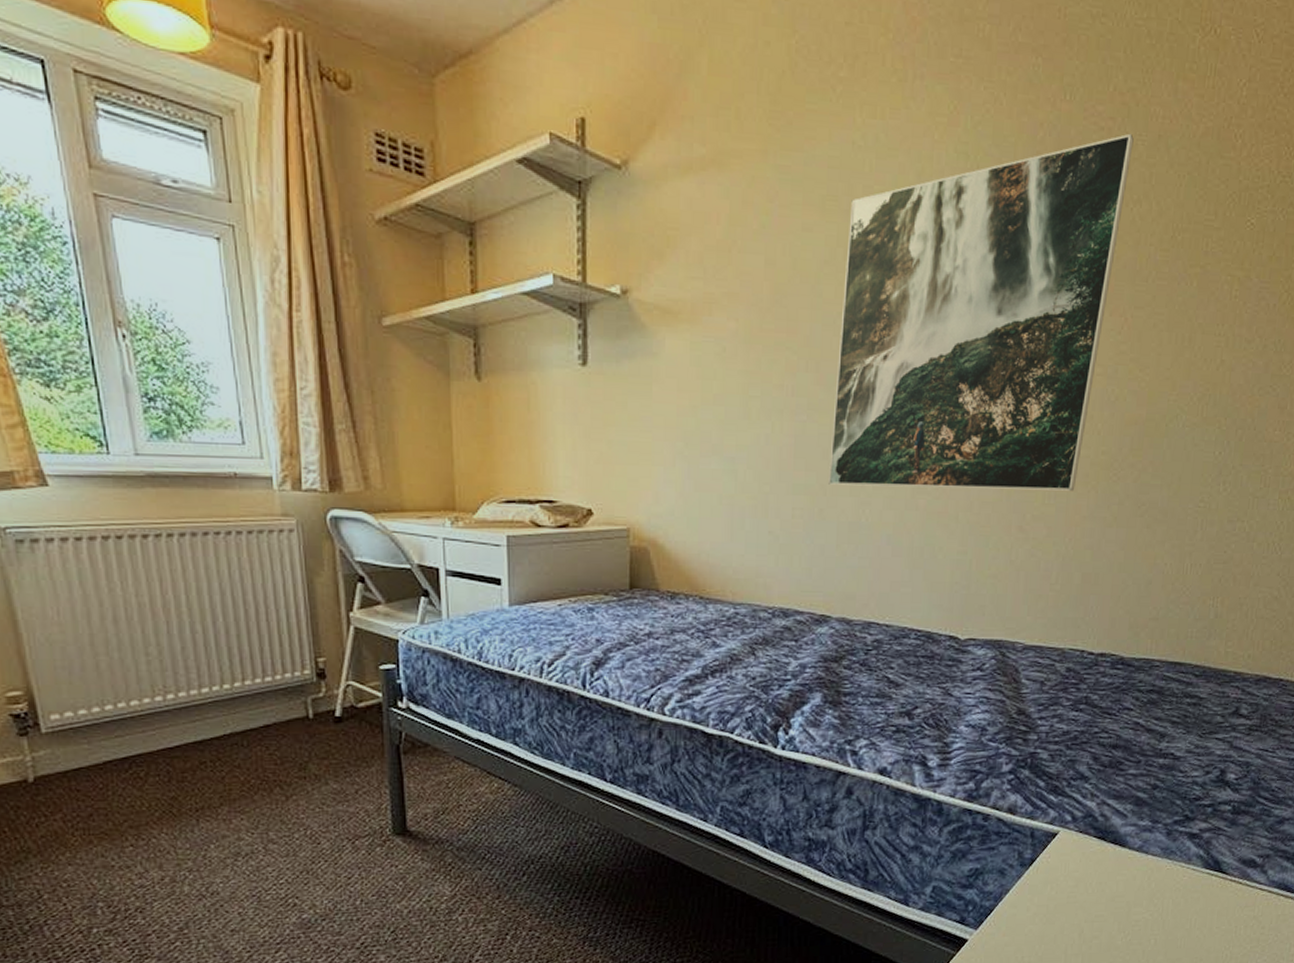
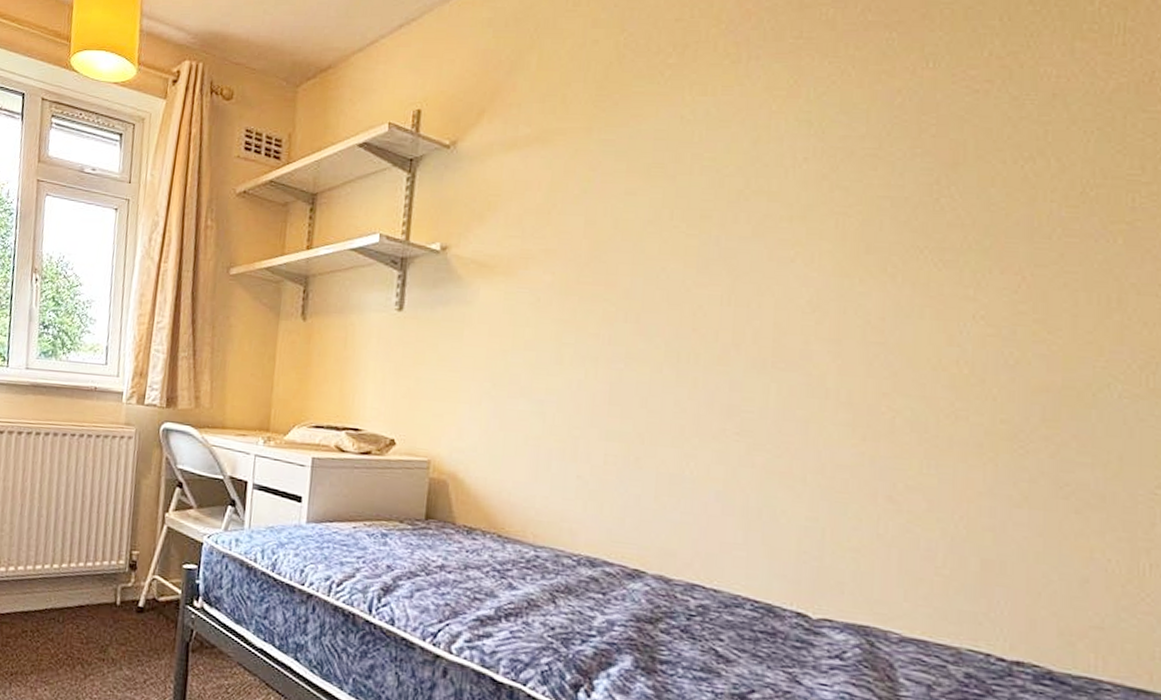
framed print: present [829,133,1134,491] -> none [647,94,1019,462]

